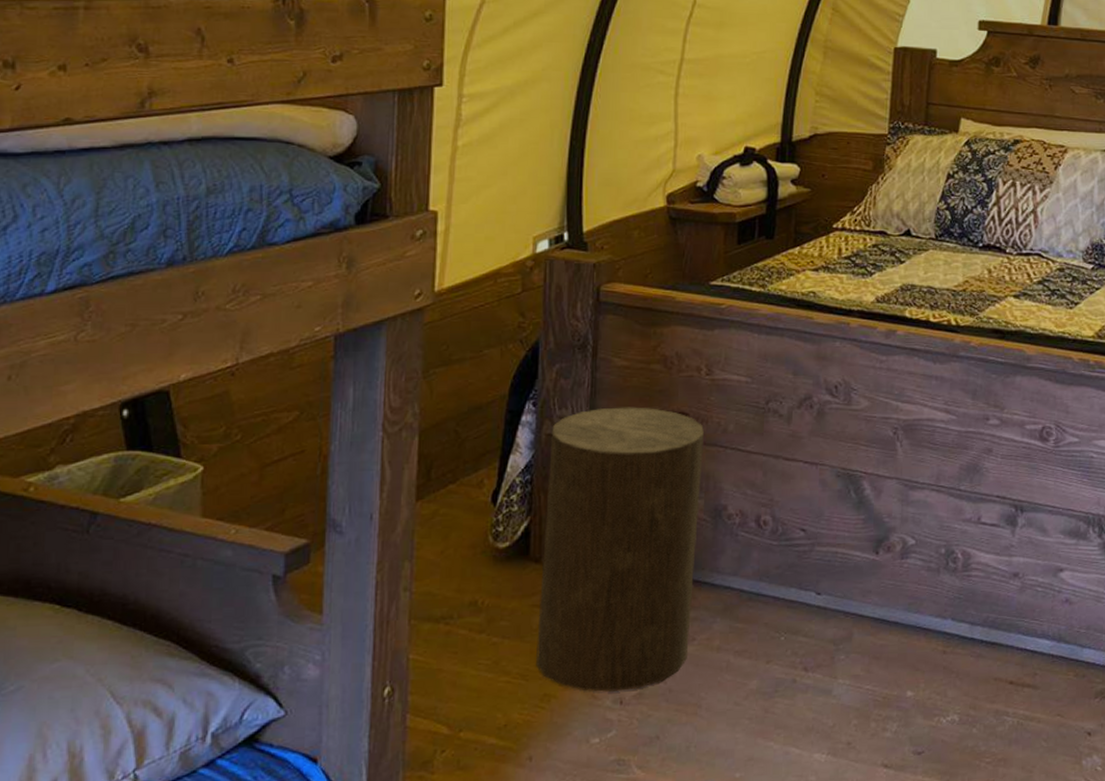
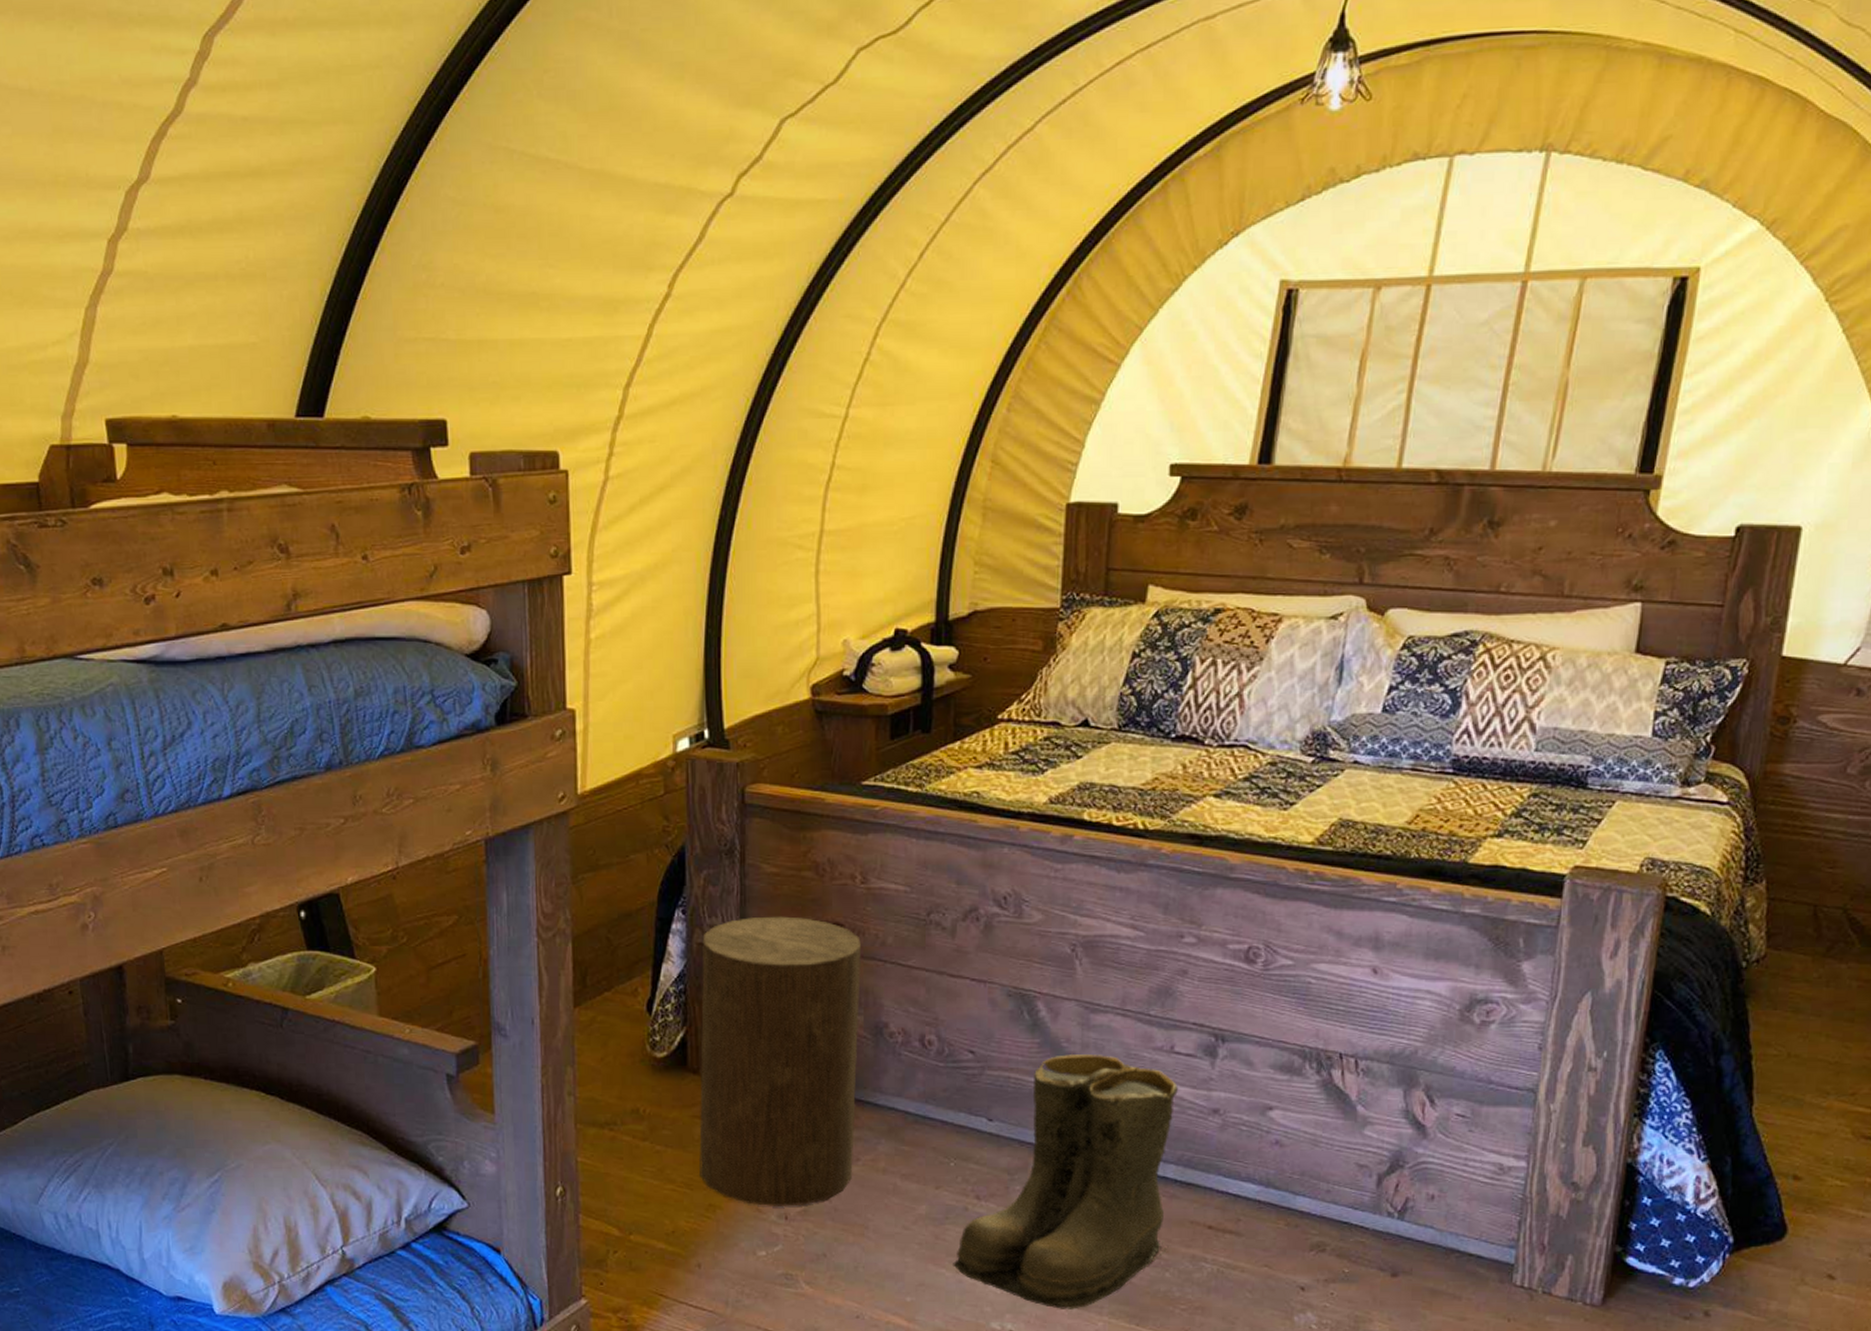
boots: none [779,528,984,772] -> present [951,1055,1178,1309]

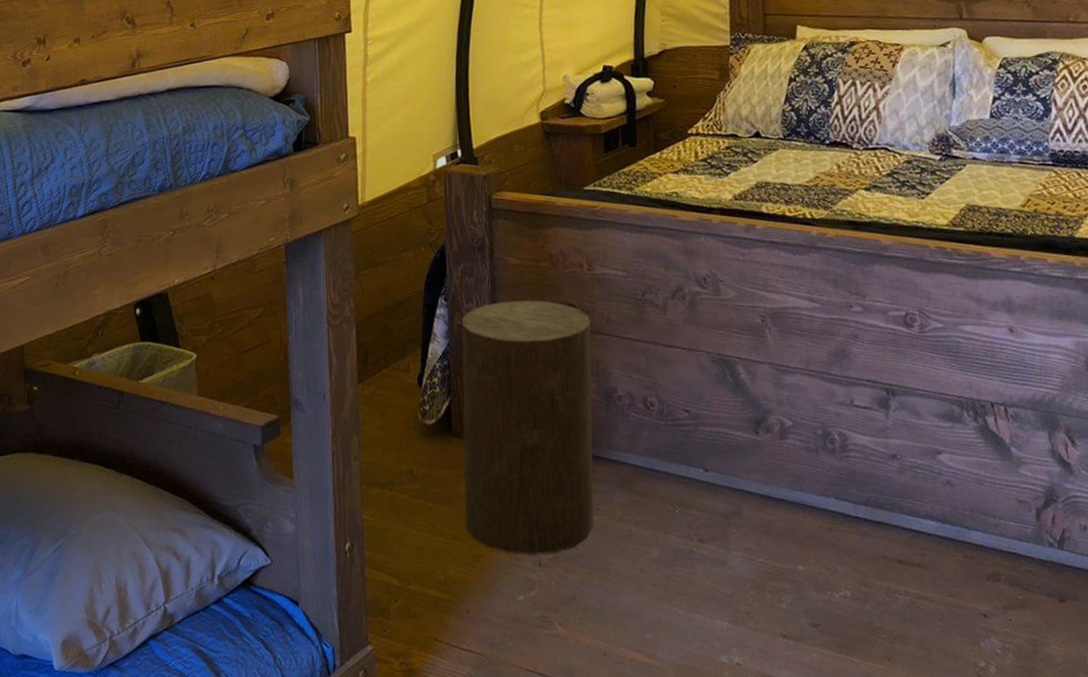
boots: present [951,1055,1178,1309] -> none [683,410,866,642]

